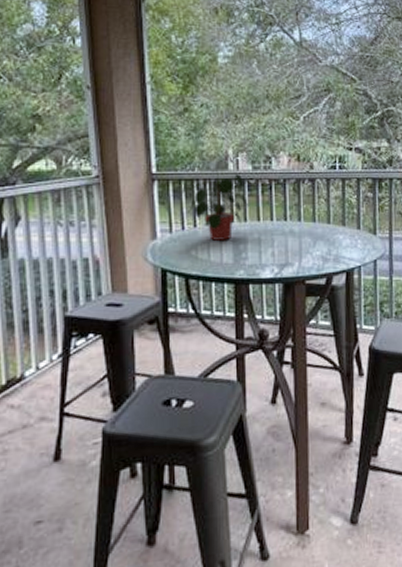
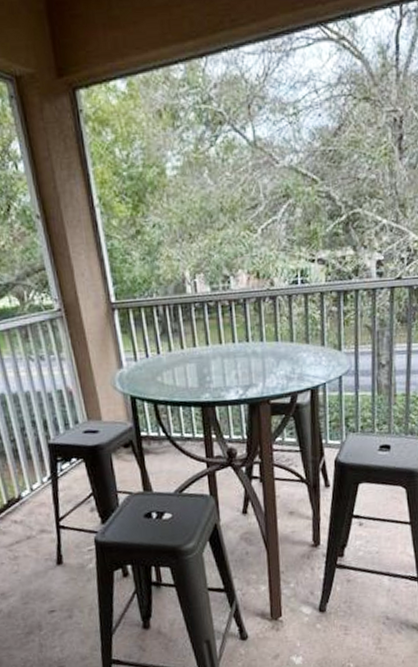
potted plant: present [181,160,248,241] -> none [141,285,209,366]

